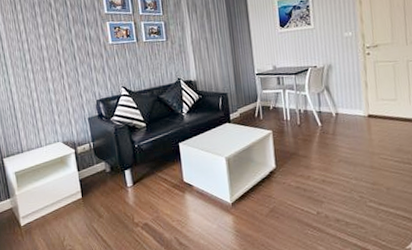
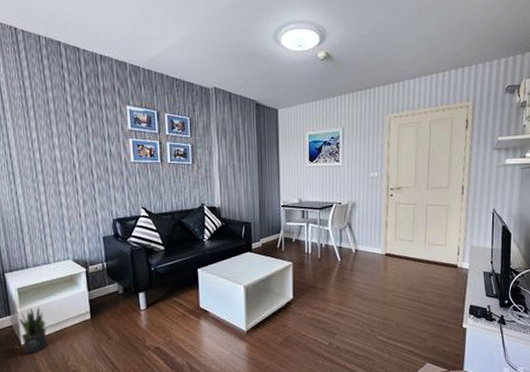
potted plant: none [18,189,44,235] -> present [19,307,47,354]

